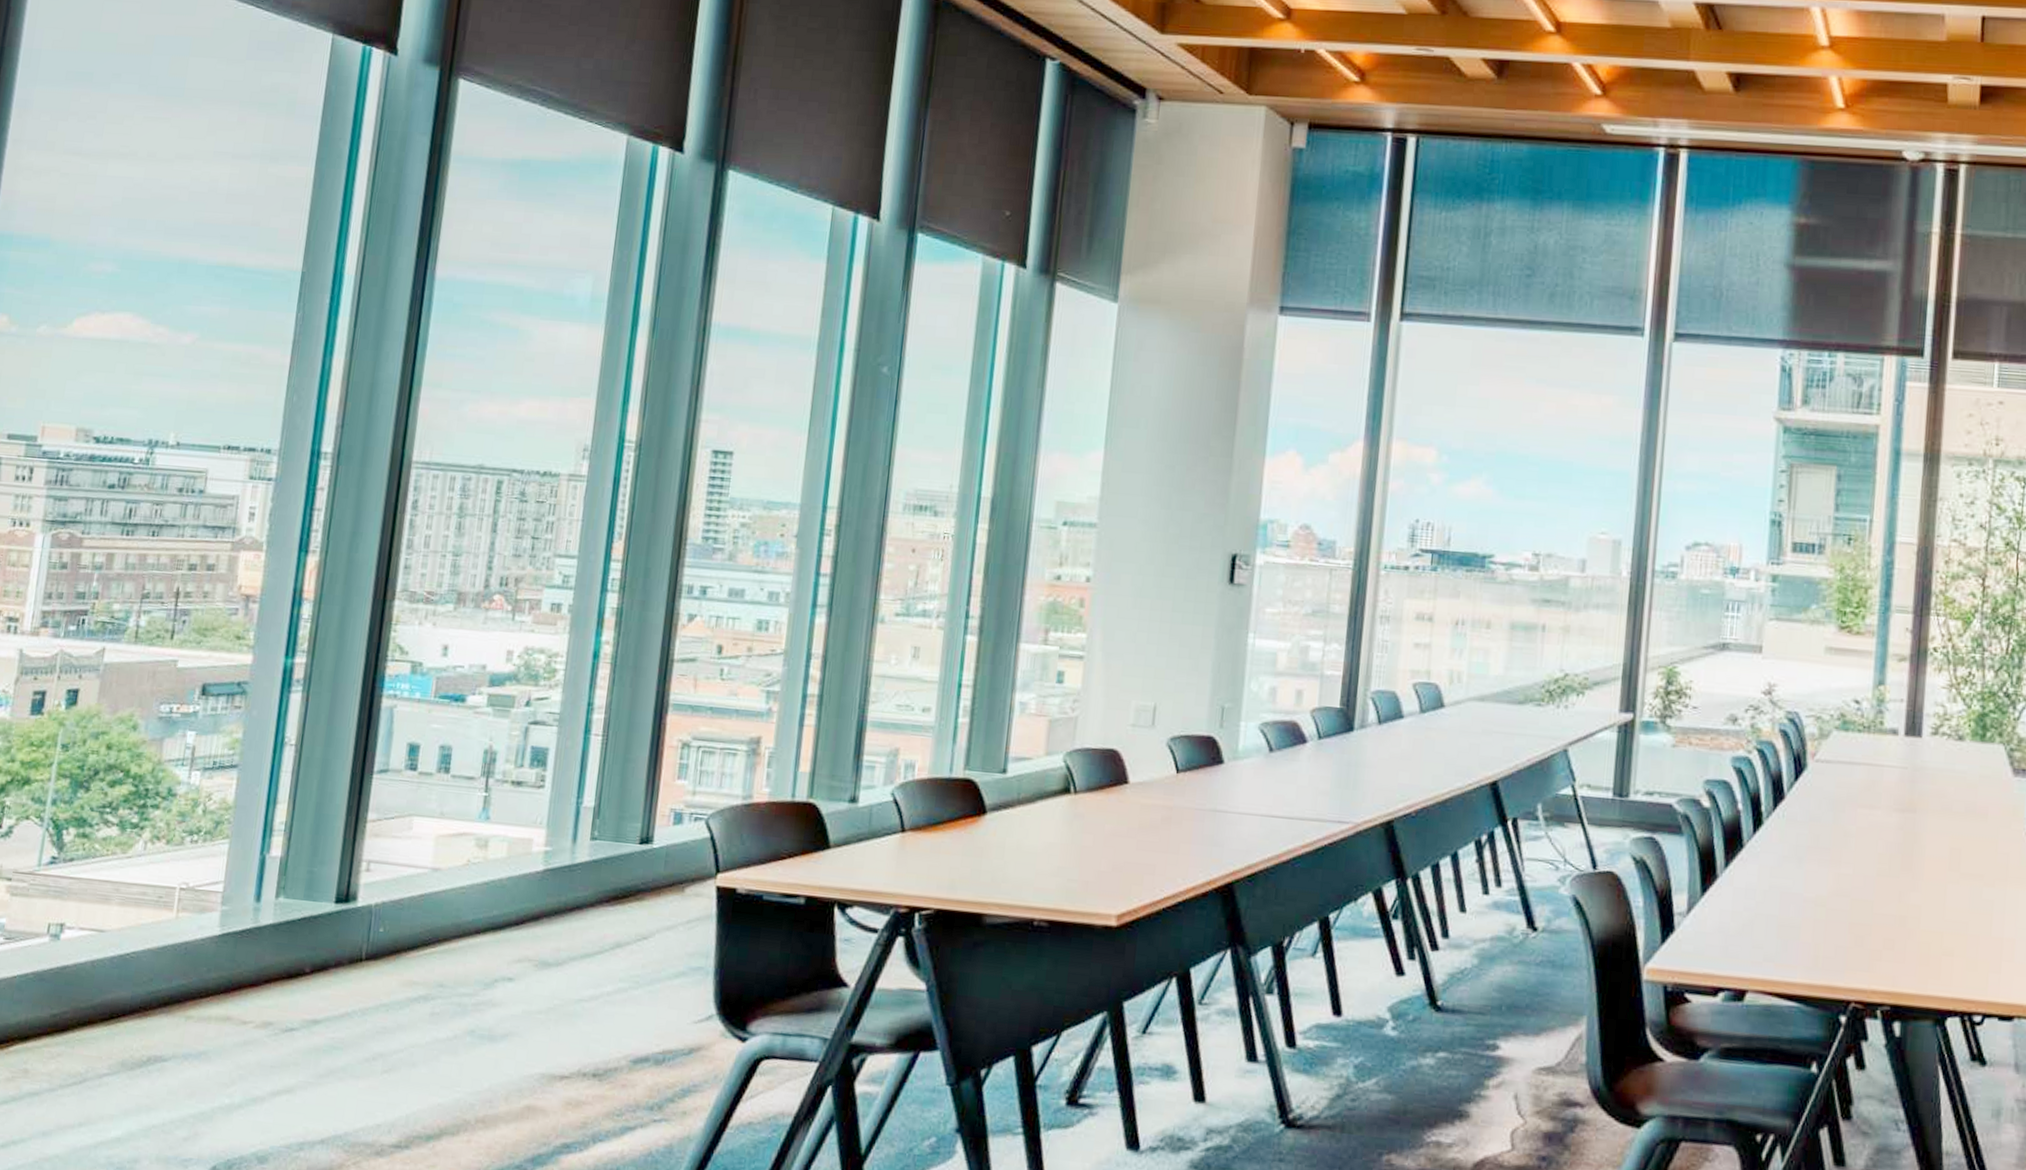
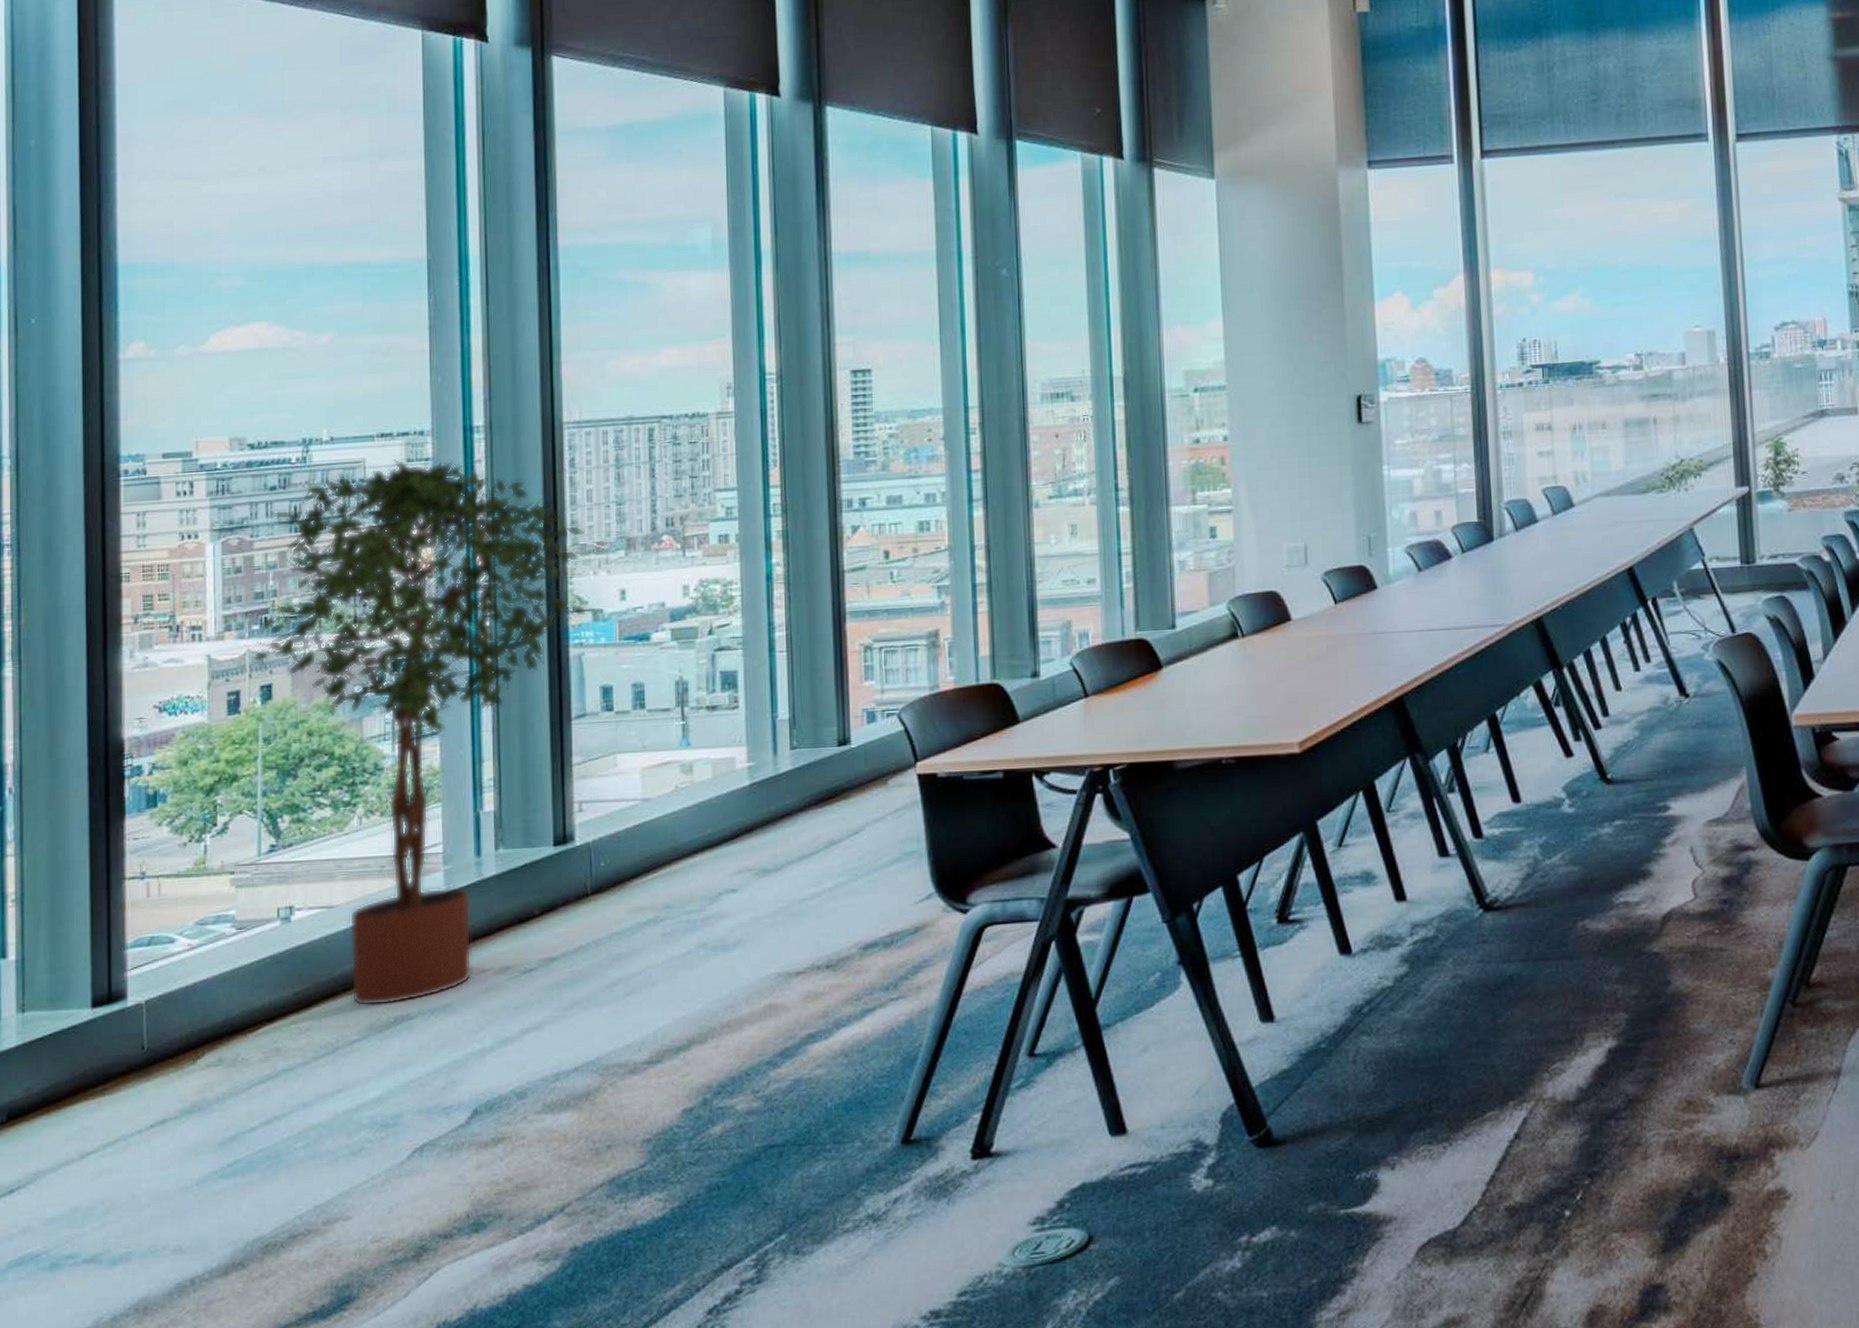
potted tree: none [64,475,419,1043] -> present [253,459,599,1007]

